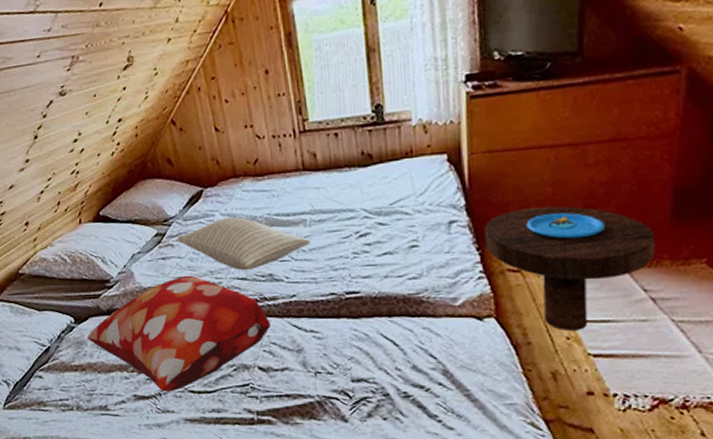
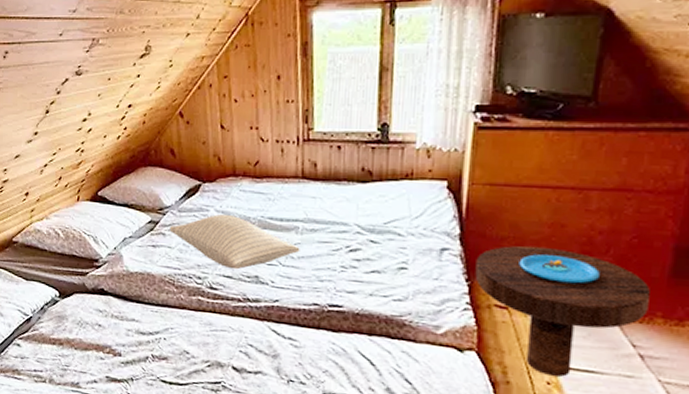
decorative pillow: present [87,275,270,392] -> none [69,265,250,379]

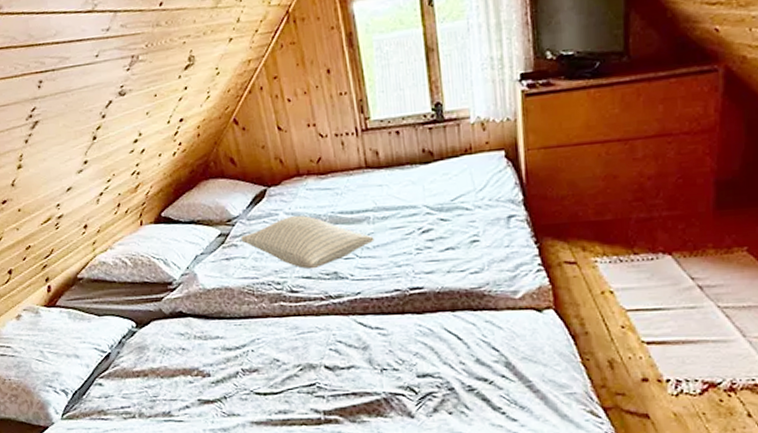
side table: present [475,245,650,377] -> none [541,199,700,320]

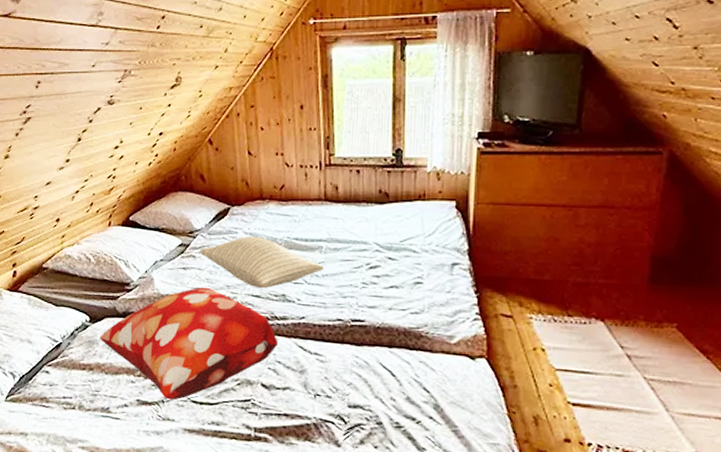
decorative pillow: none [149,275,336,395] -> present [100,287,277,400]

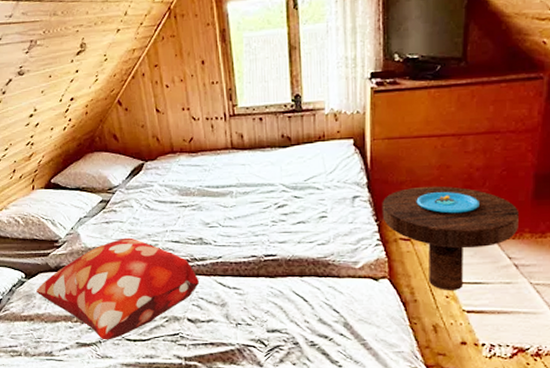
pillow: present [200,235,324,289] -> none [120,187,236,235]
side table: none [483,258,633,379] -> present [382,185,519,290]

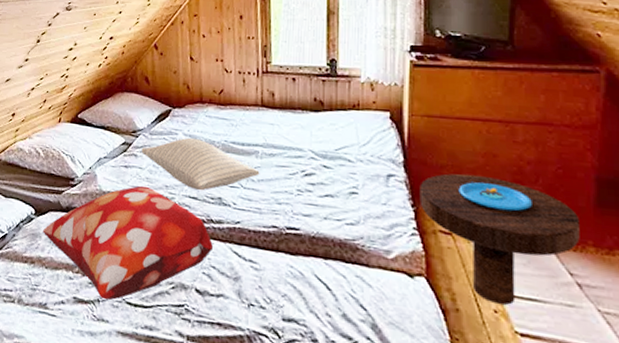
pillow: none [120,187,236,235] -> present [141,137,260,191]

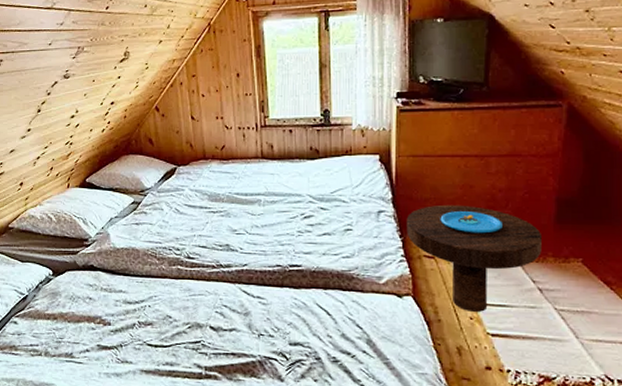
decorative pillow: present [43,185,213,300] -> none [62,240,223,344]
pillow: present [141,137,260,191] -> none [150,192,263,240]

